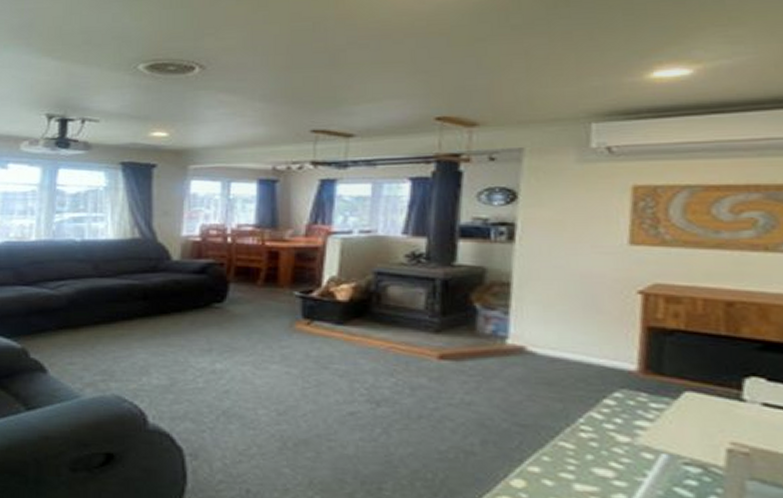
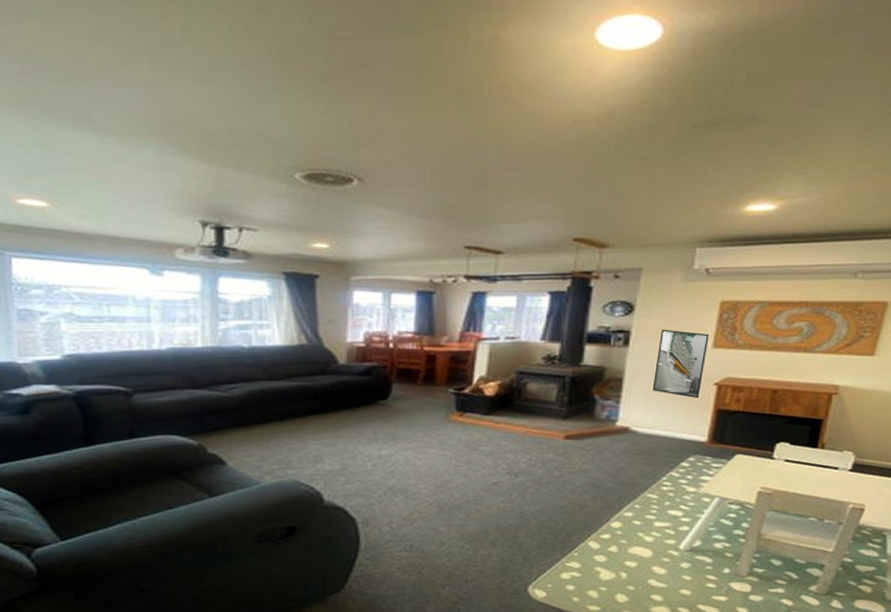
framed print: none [551,221,623,312] -> present [652,329,709,399]

